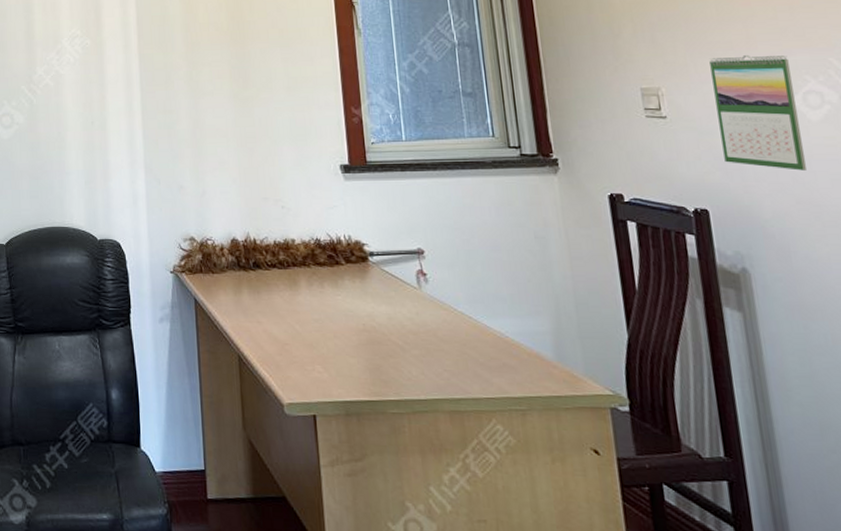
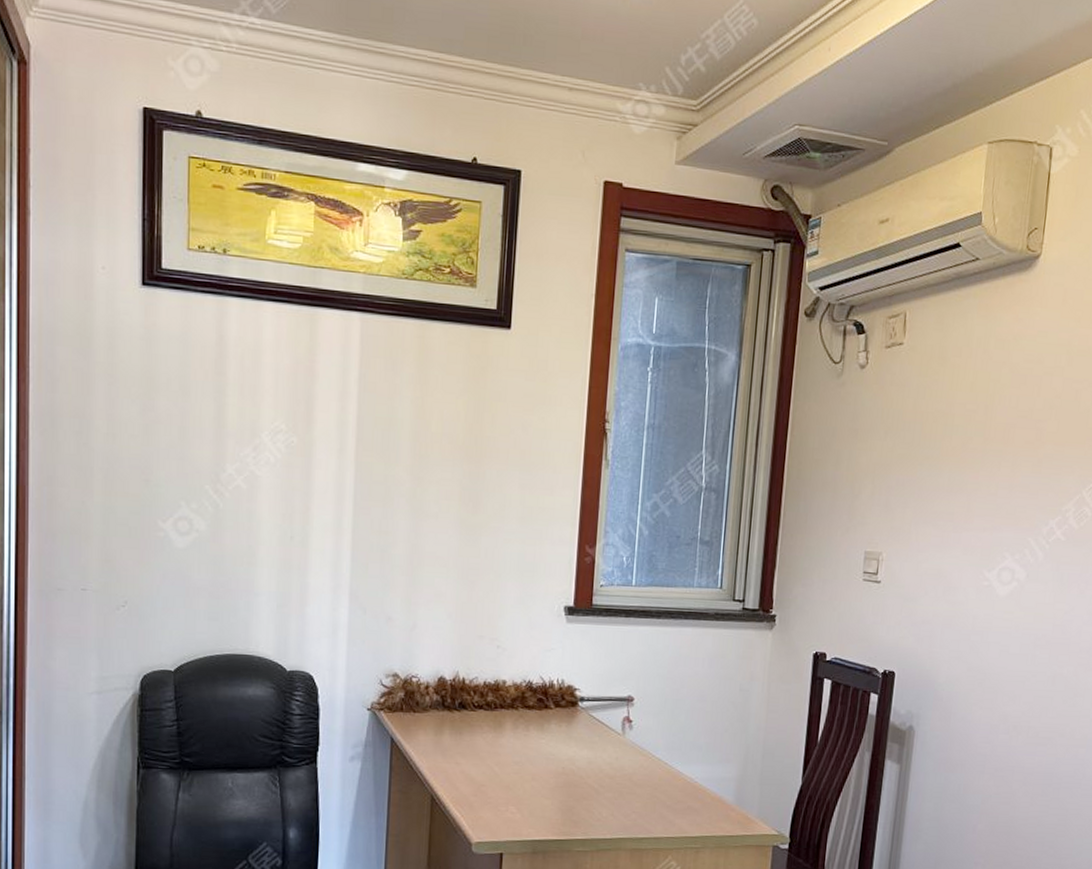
calendar: present [709,54,807,171] -> none [920,527,996,641]

